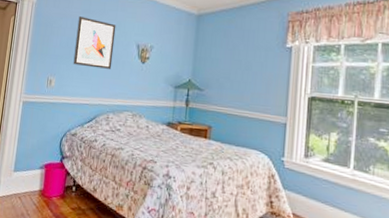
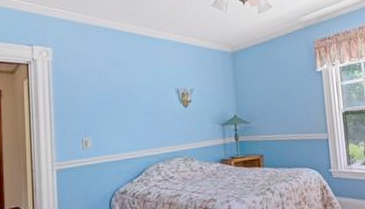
wall art: present [73,16,116,69] -> none [106,69,153,121]

